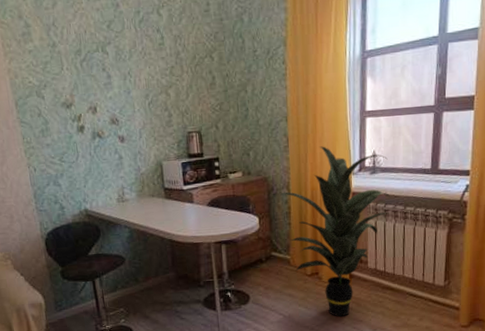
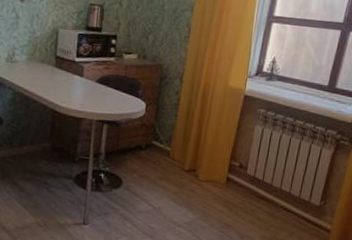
indoor plant: present [280,146,392,317] -> none [172,43,287,219]

